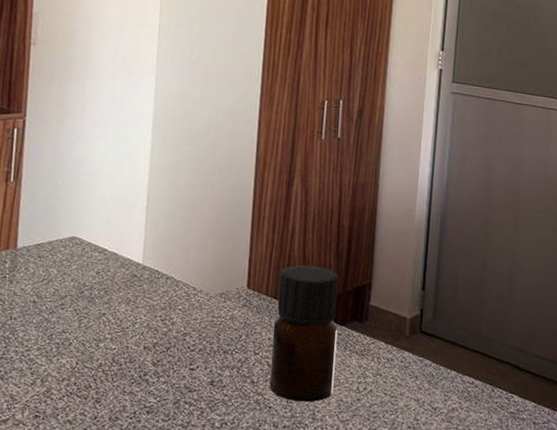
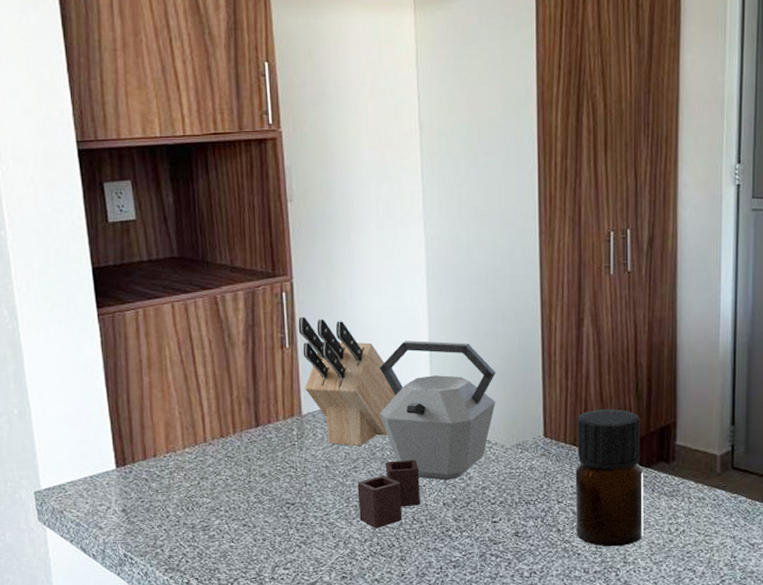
knife block: none [23,153,110,283] -> present [298,317,395,446]
kettle: none [60,184,208,368] -> present [357,341,496,529]

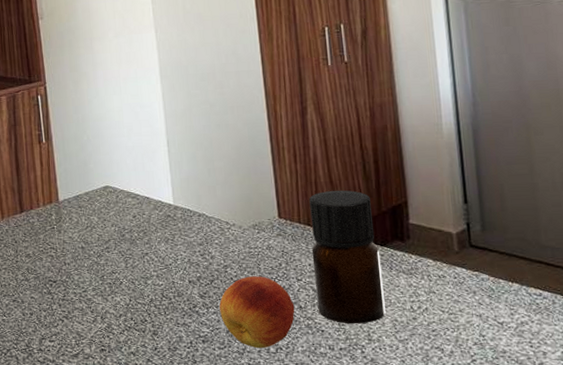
knife block: present [298,317,395,446] -> none [52,115,139,228]
kettle: present [357,341,496,529] -> none [110,132,231,305]
fruit: none [474,498,553,573] -> present [219,276,295,349]

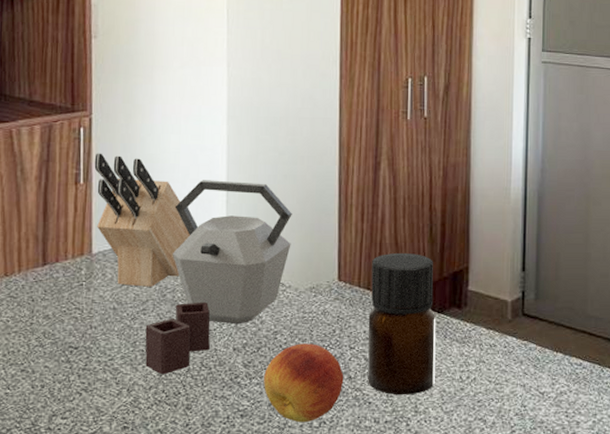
knife block: none [52,115,139,228] -> present [94,153,190,287]
kettle: none [110,132,231,305] -> present [145,180,292,375]

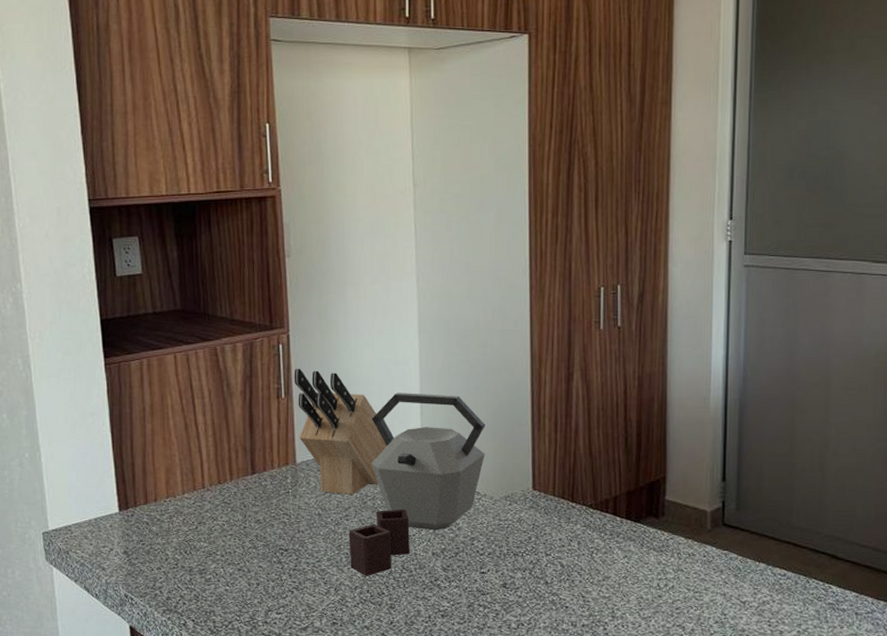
fruit: present [264,343,344,423] -> none [463,550,541,624]
bottle: present [368,252,436,395] -> none [563,462,633,601]

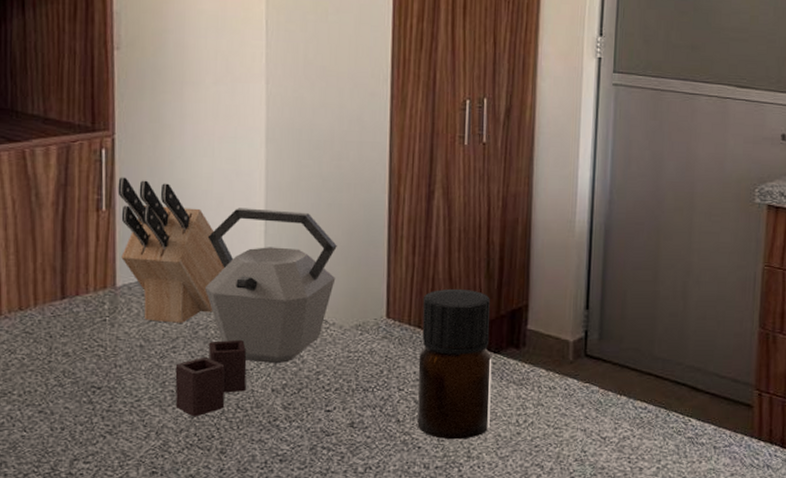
bottle: none [563,462,633,601] -> present [417,288,492,440]

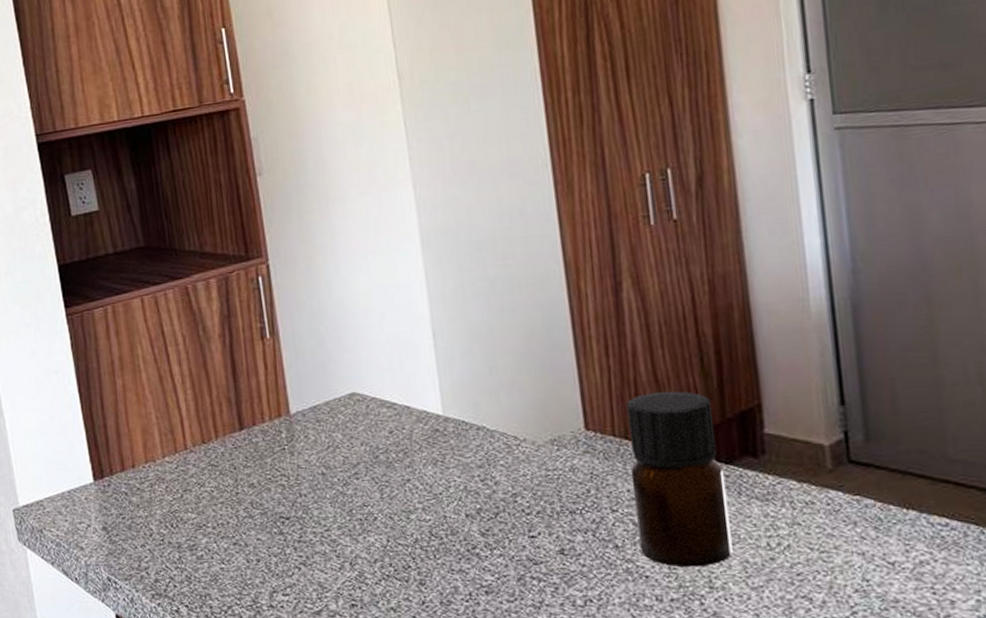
knife block: present [118,177,224,323] -> none [278,302,397,448]
kettle: present [175,208,337,417] -> none [360,320,520,547]

